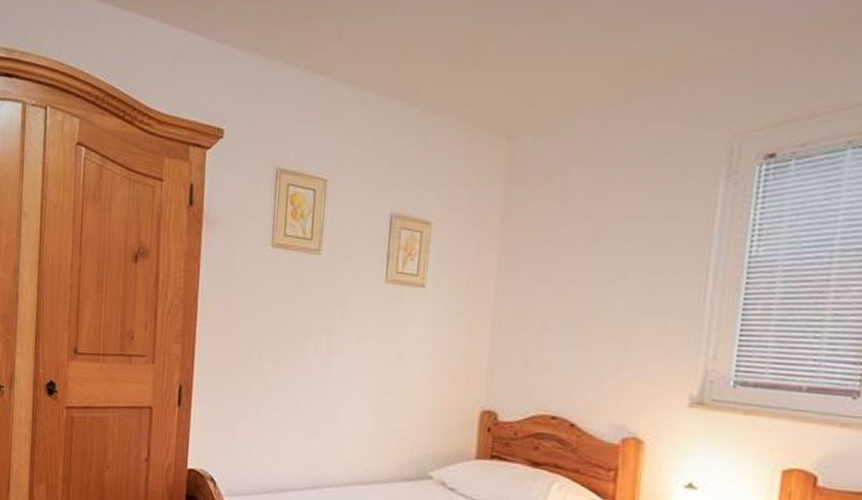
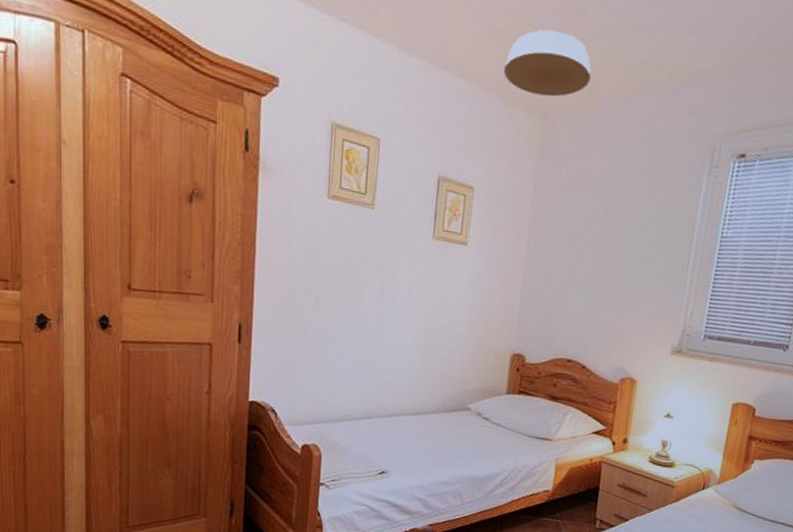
ceiling light: none [463,42,567,114] -> present [504,29,591,97]

